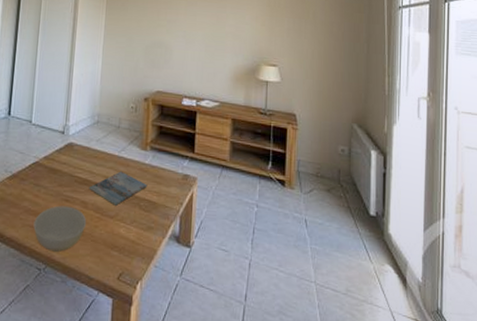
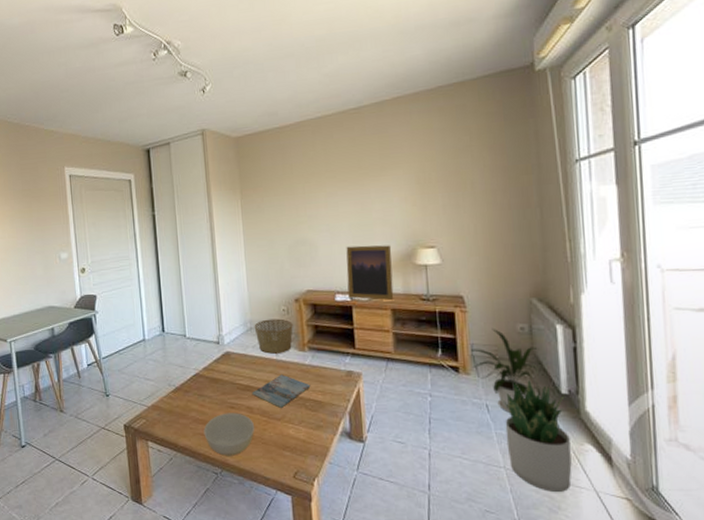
basket: none [101,114,139,150] -> present [254,318,293,354]
picture frame: none [194,54,239,111] -> present [346,245,394,301]
house plant: none [297,148,354,229] -> present [471,329,542,413]
planter: none [319,200,373,310] -> present [501,380,572,492]

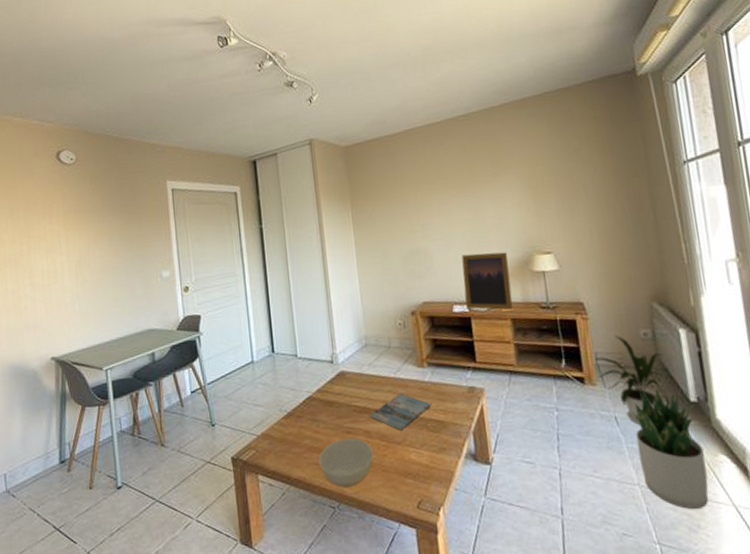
basket: present [254,318,293,354] -> none [369,333,411,372]

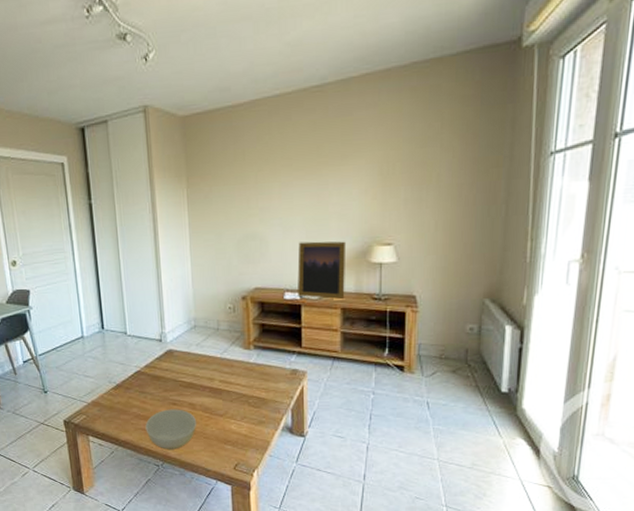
magazine: present [369,393,432,430] -> none [194,372,255,404]
house plant: present [595,336,671,425] -> none [418,329,485,410]
planter: present [630,389,709,509] -> none [442,379,504,481]

